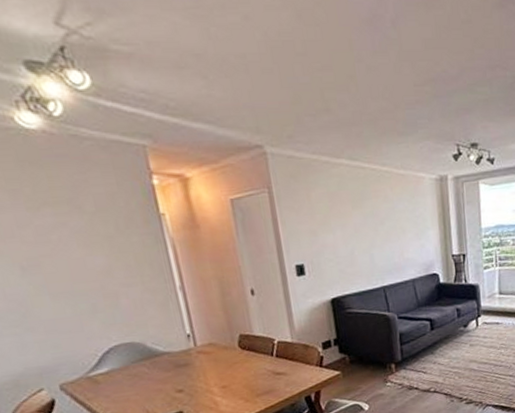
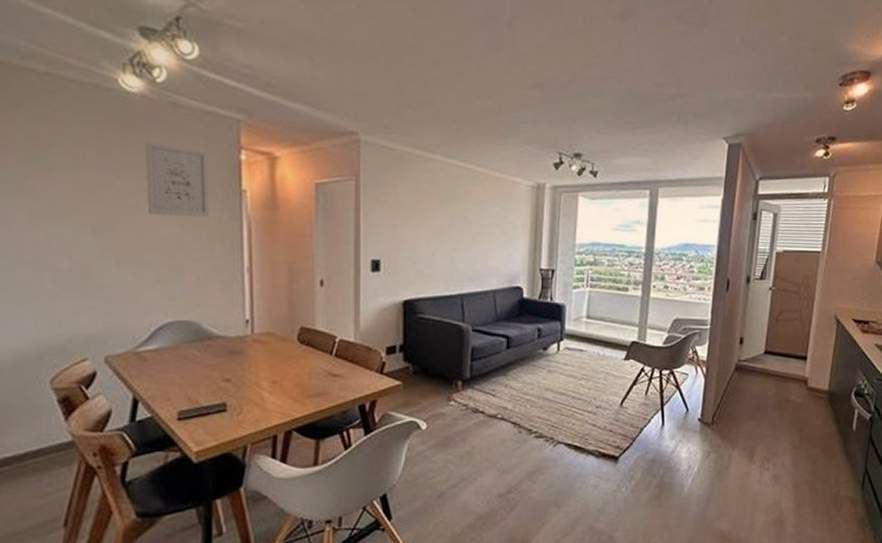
wall art: none [55,176,134,247] -> present [145,141,210,218]

